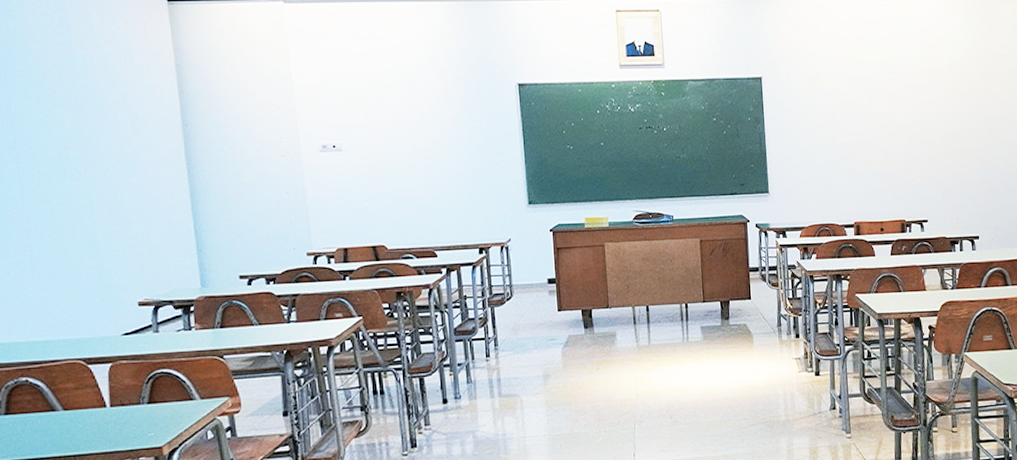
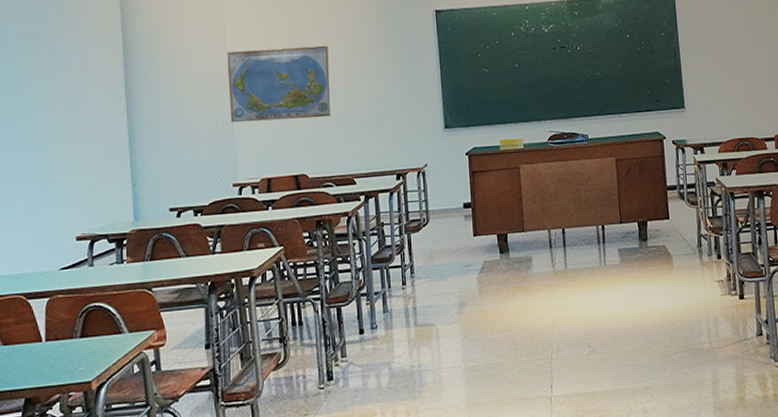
world map: none [296,114,410,191] -> present [227,45,331,123]

